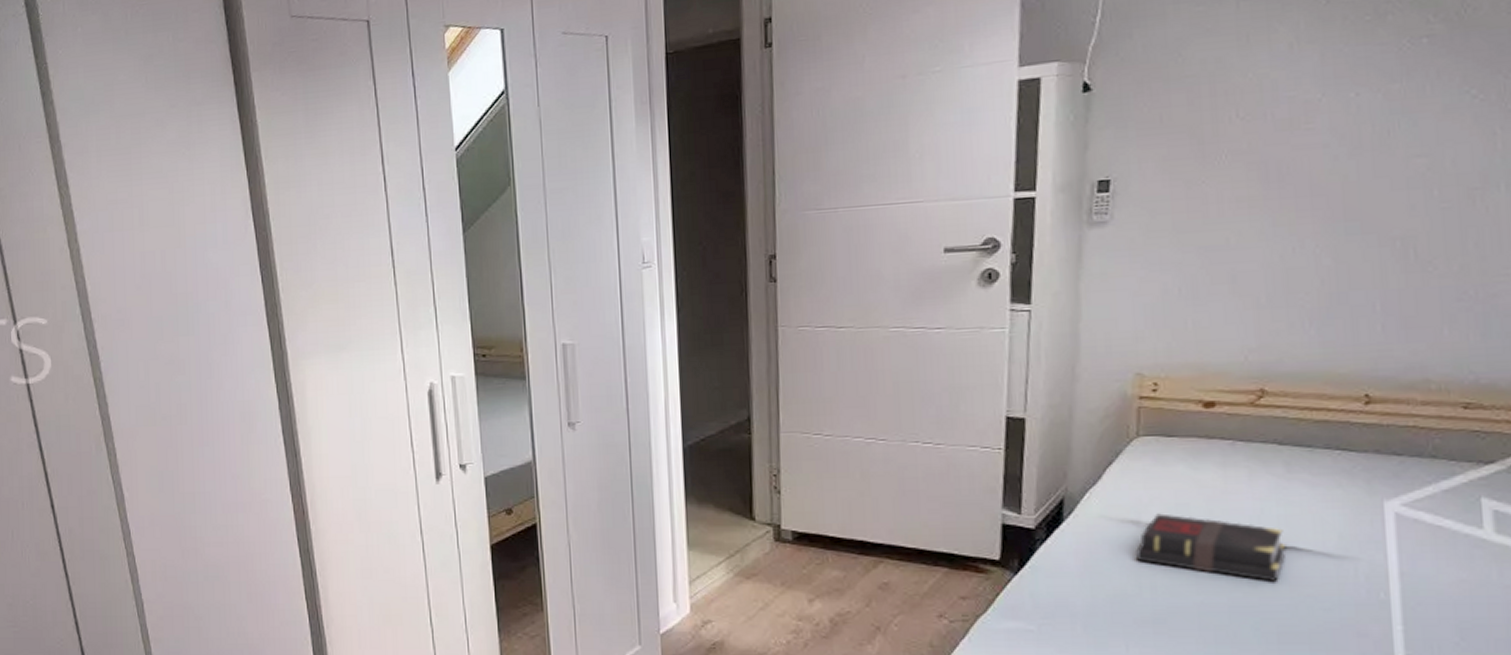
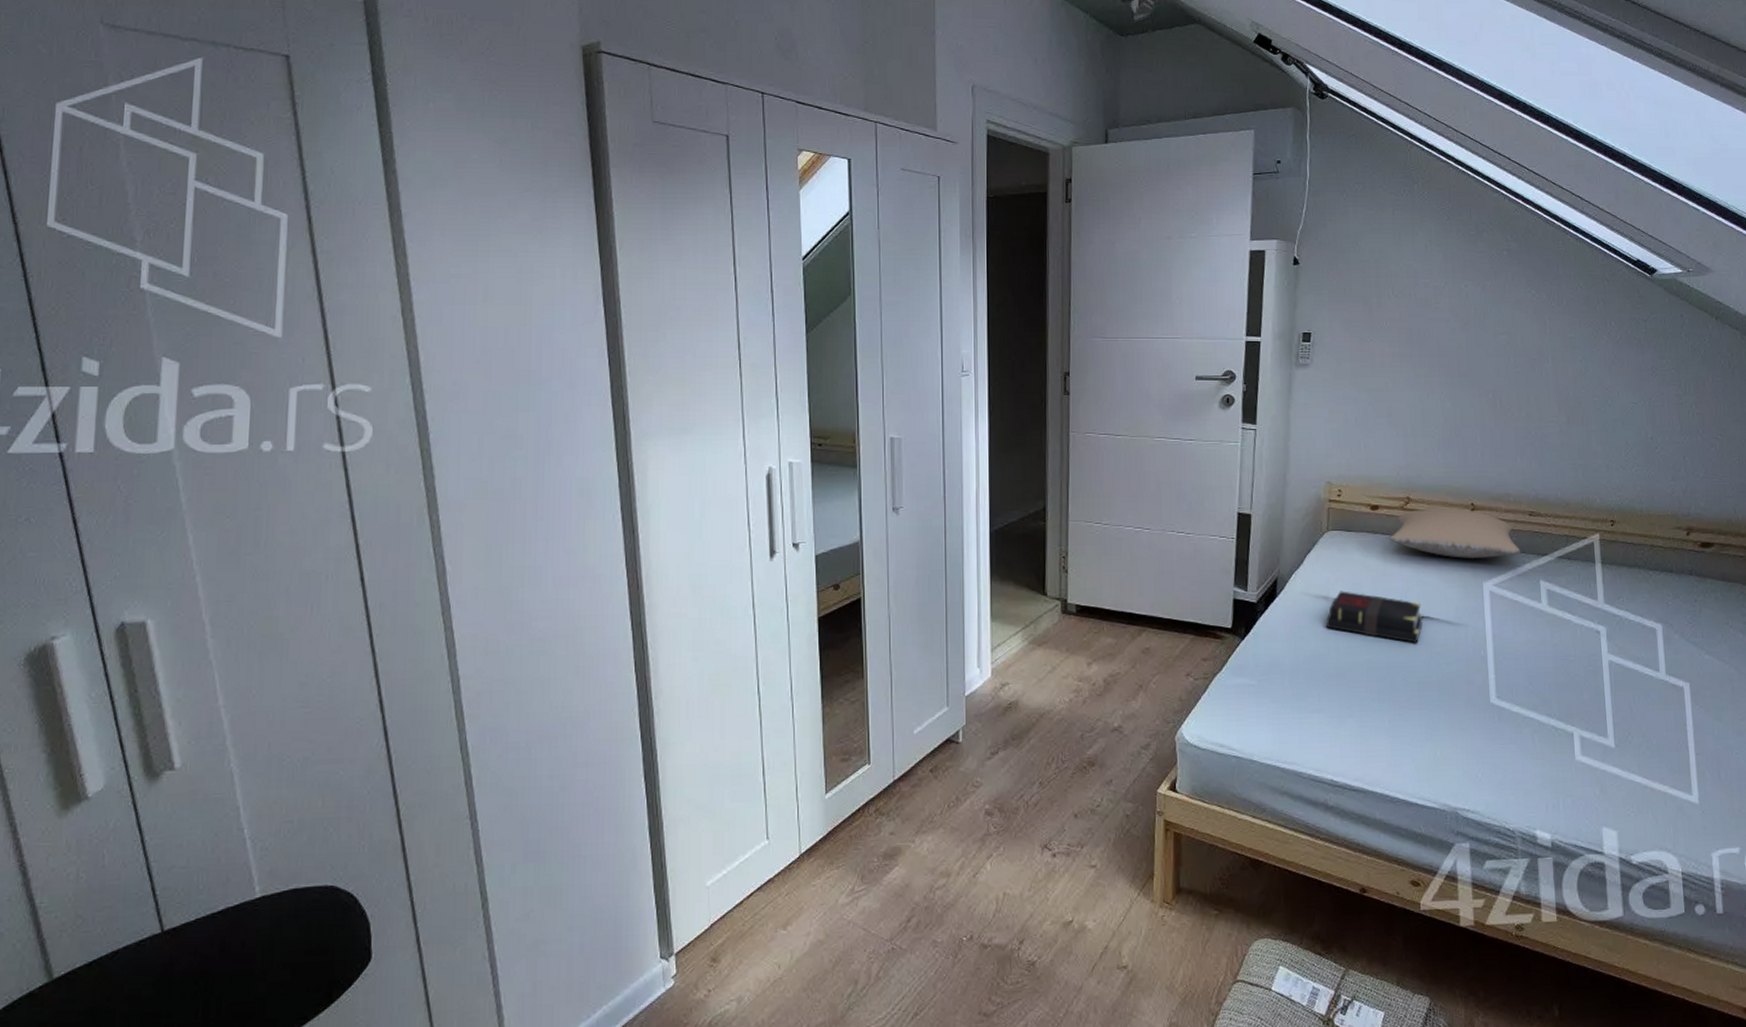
pillow: none [1232,402,1449,471] -> present [1389,508,1521,560]

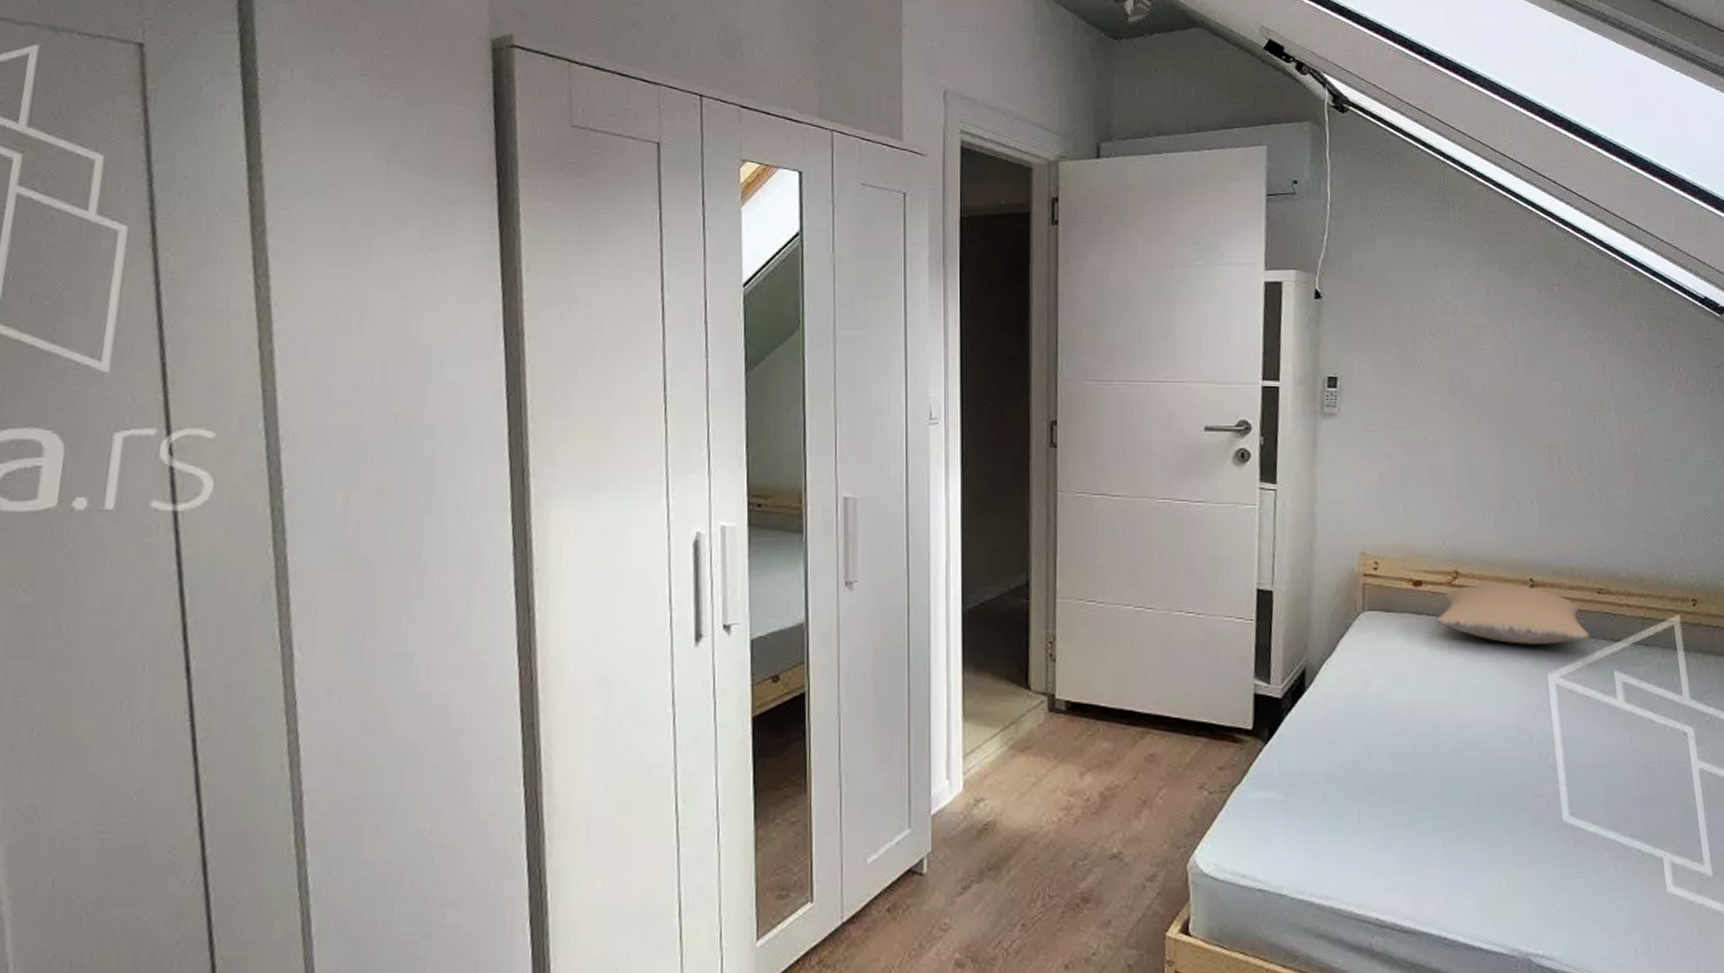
book: present [1326,591,1423,643] -> none [1365,684,1479,748]

